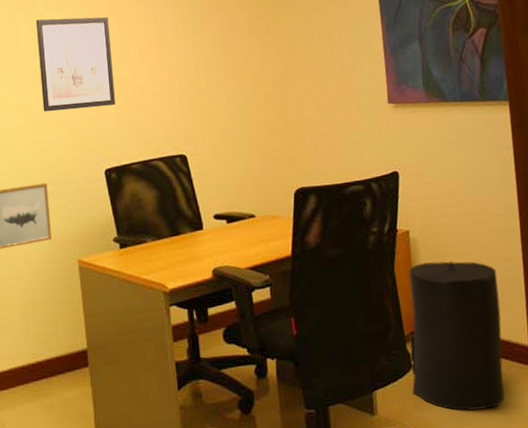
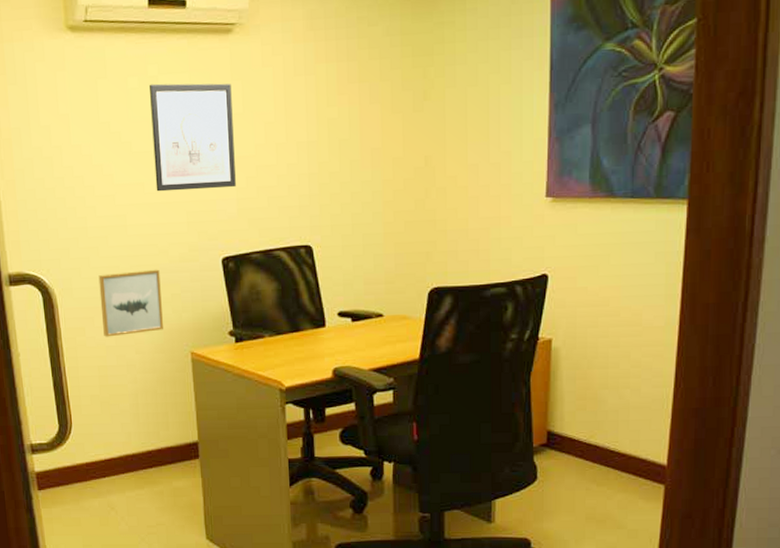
trash can: present [409,261,505,411] -> none [534,373,644,525]

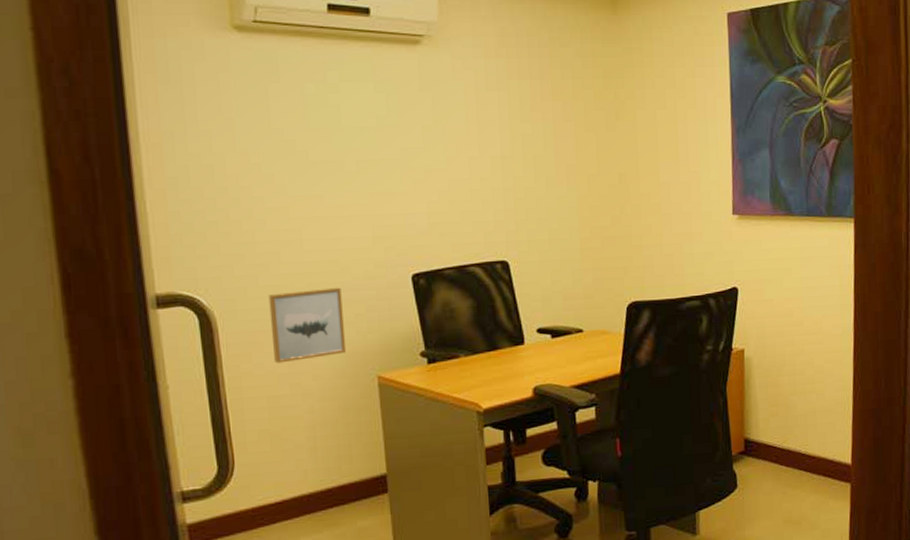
wall art: present [150,83,236,192] -> none [329,91,426,205]

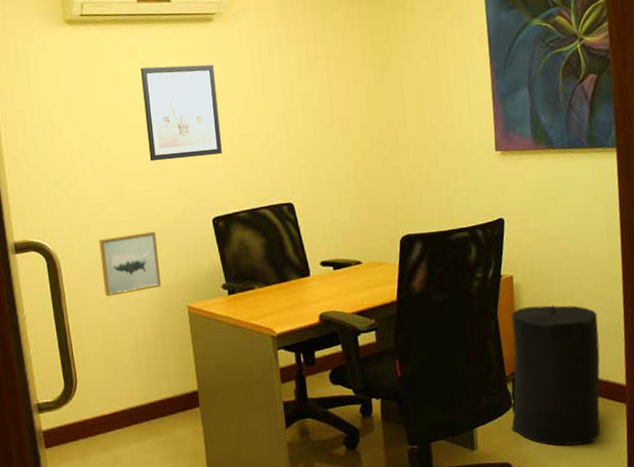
wall art: none [329,91,426,205] -> present [141,64,222,162]
trash can: none [736,381,828,528] -> present [510,305,601,446]

